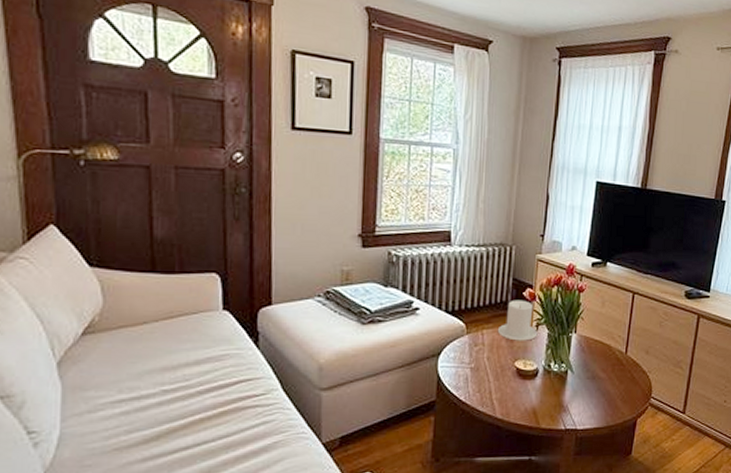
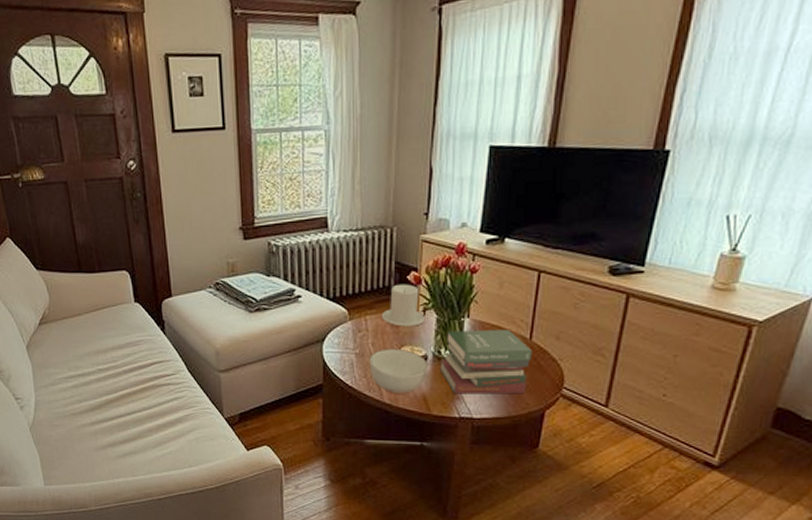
bowl: none [483,362,539,410] -> present [369,348,428,395]
books: none [548,344,627,407] -> present [439,329,532,395]

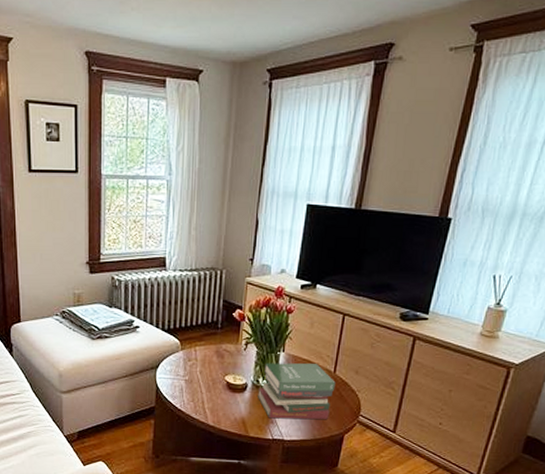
bowl: present [369,348,428,395] -> none [196,376,248,418]
candle: present [381,284,425,327] -> none [209,320,247,358]

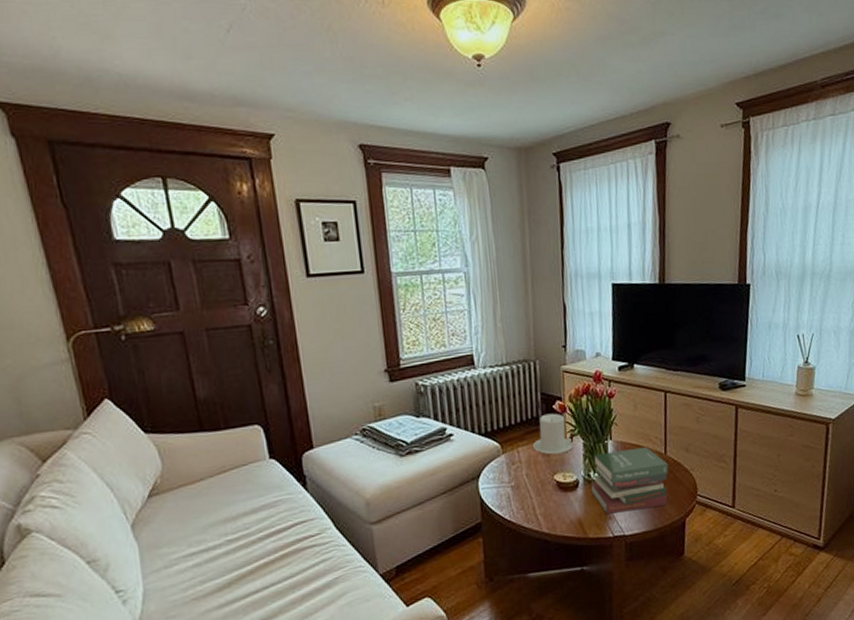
candle: none [209,320,247,358] -> present [532,413,573,455]

